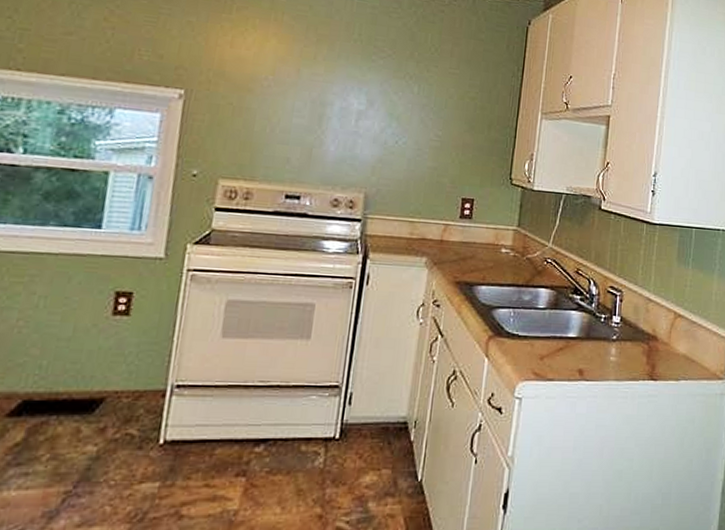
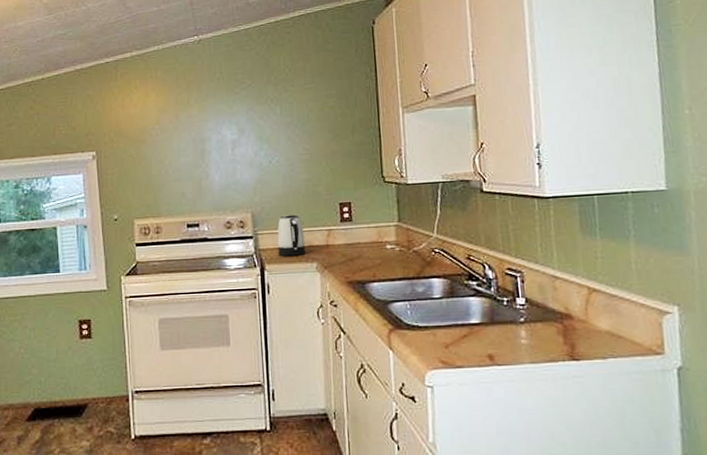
kettle: none [386,202,420,248] -> present [277,214,306,256]

